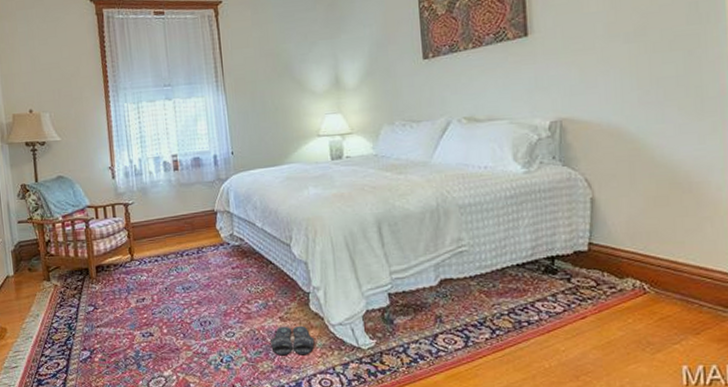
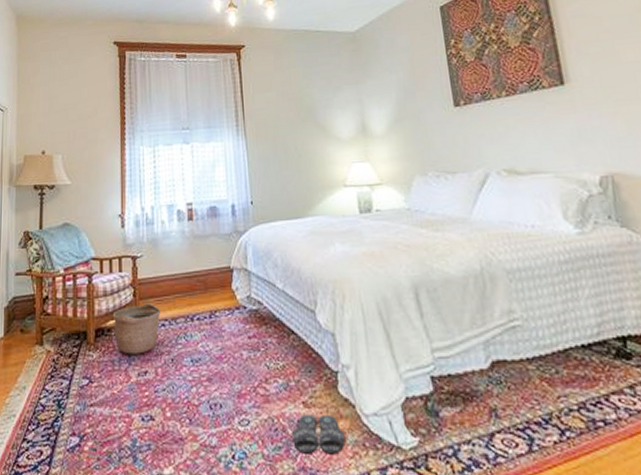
basket: none [110,243,153,286] -> present [112,303,160,354]

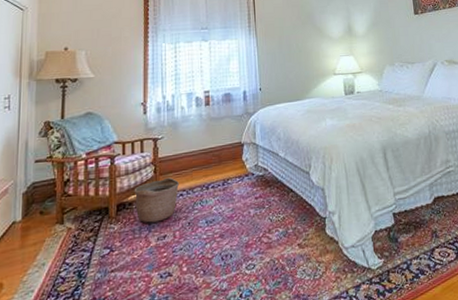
slippers: present [292,414,345,455] -> none [289,251,330,285]

